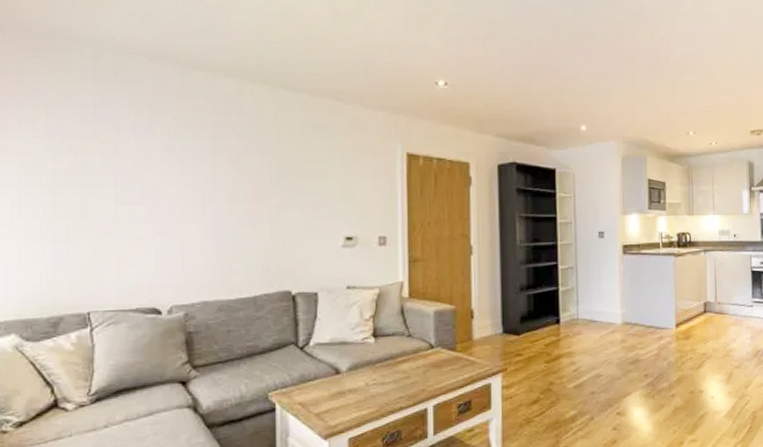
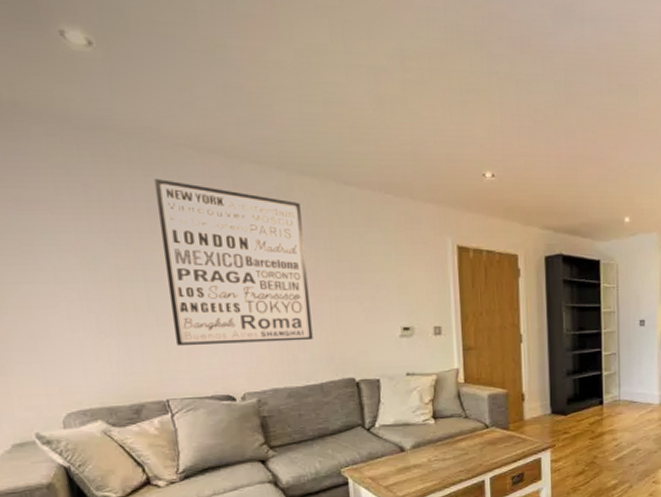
wall art: none [104,86,250,255] -> present [153,179,313,347]

